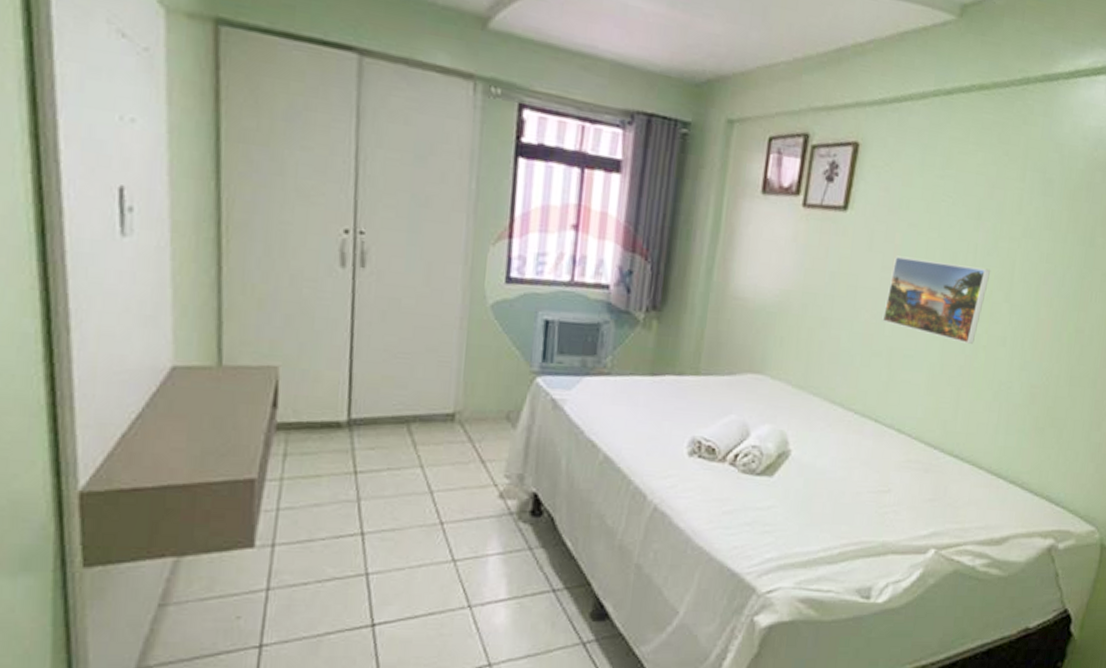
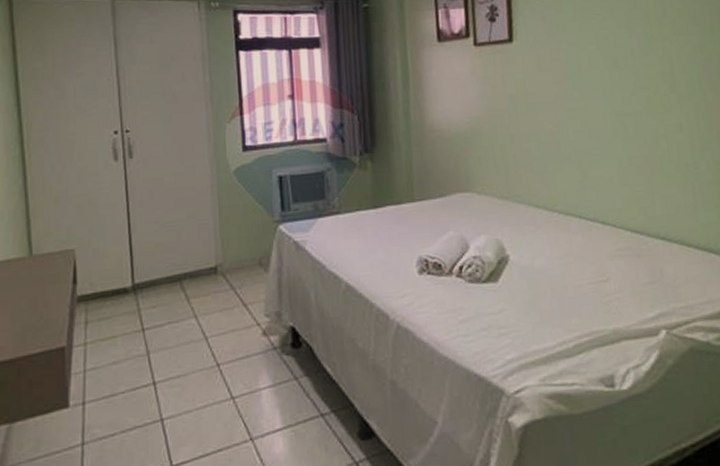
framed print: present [882,255,991,344] -> none [563,67,653,135]

